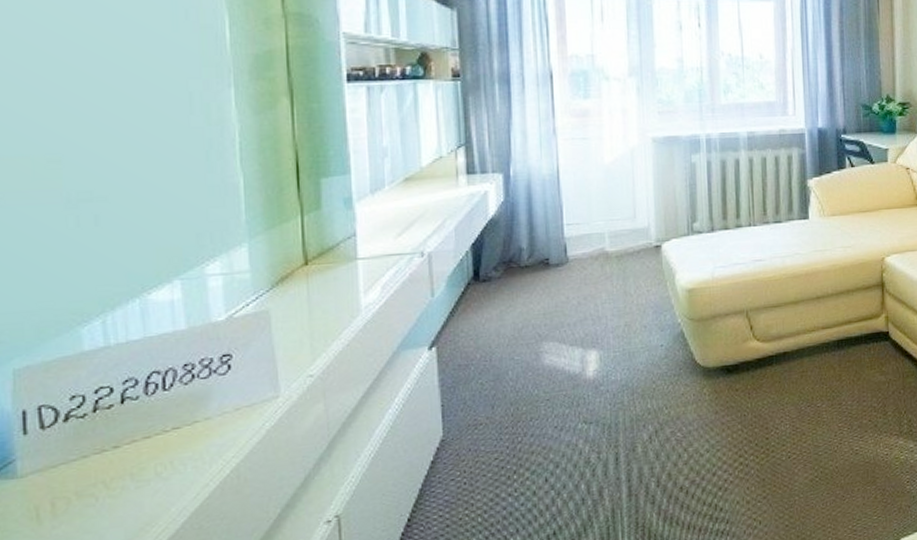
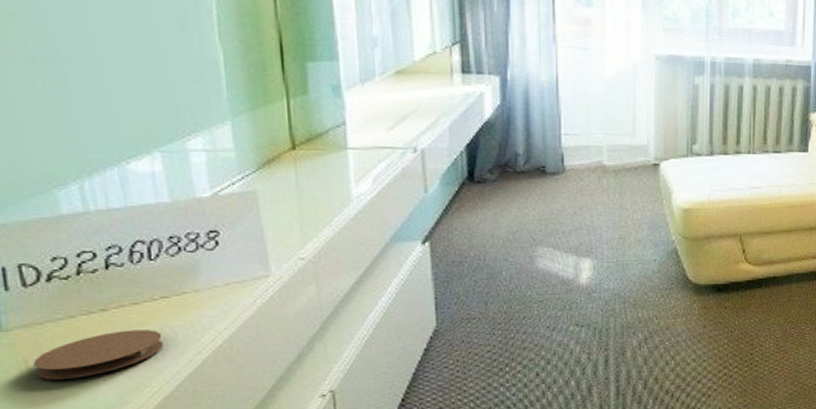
coaster: none [44,464,172,527] -> present [33,330,164,380]

